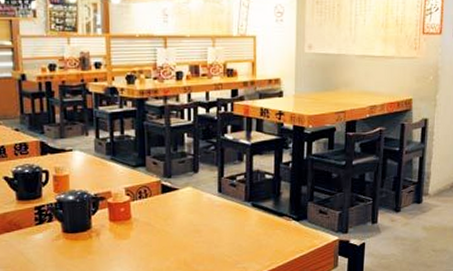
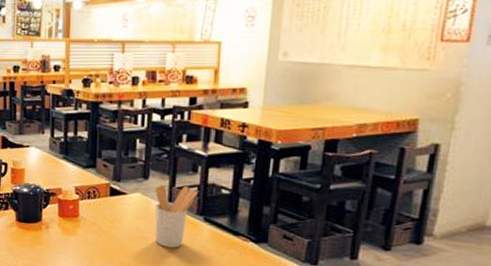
utensil holder: none [206,176,246,237] -> present [155,185,199,248]

